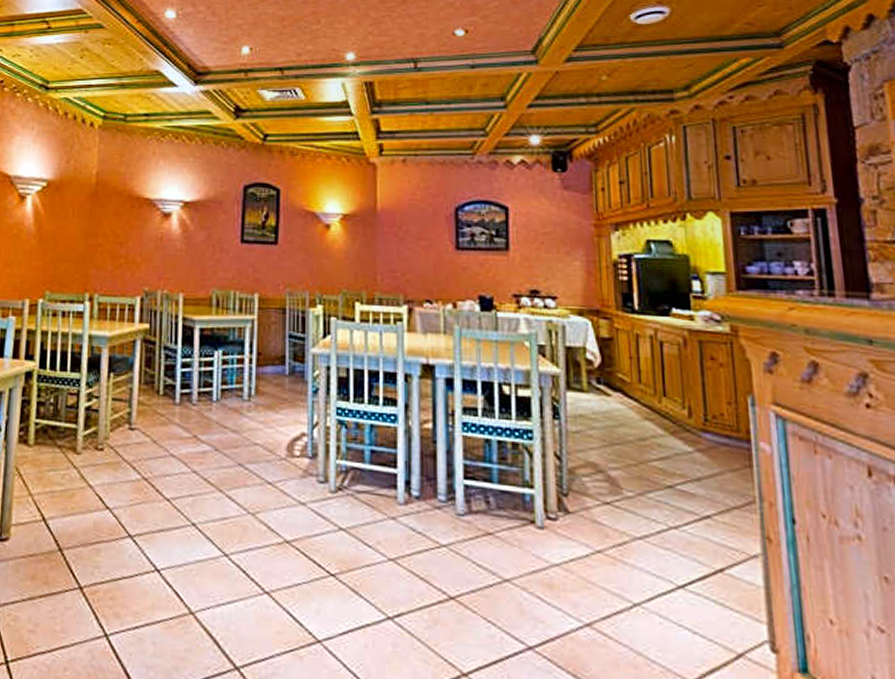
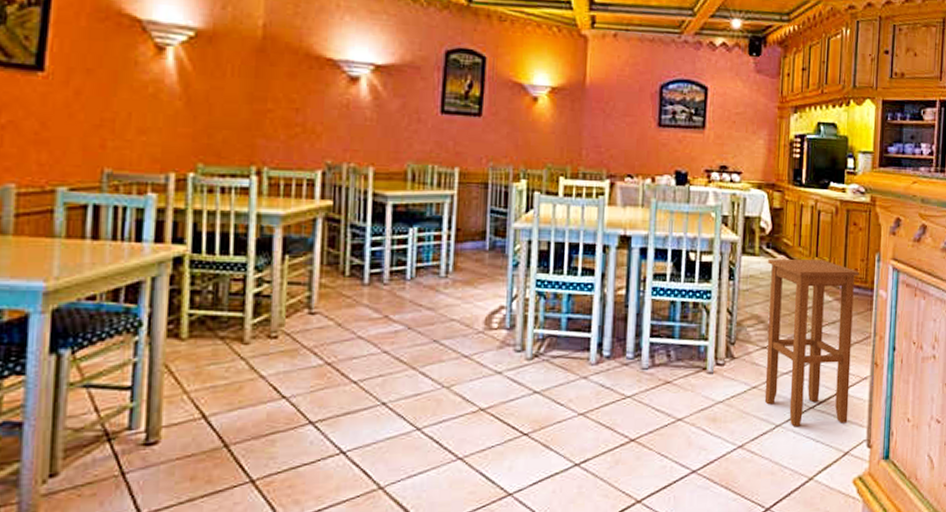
stool: none [601,397,737,614] -> present [764,259,859,427]

